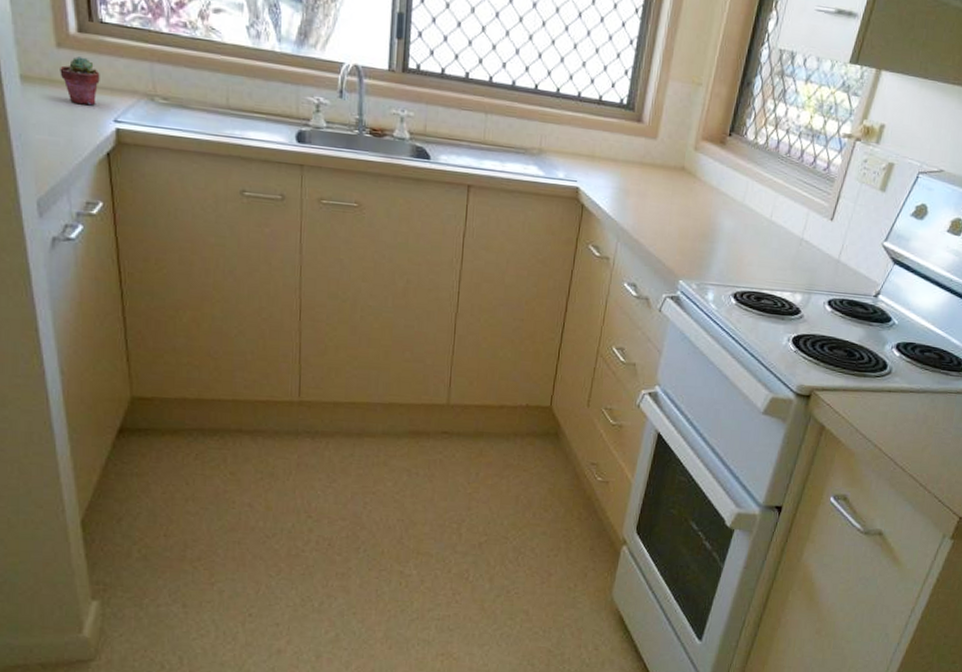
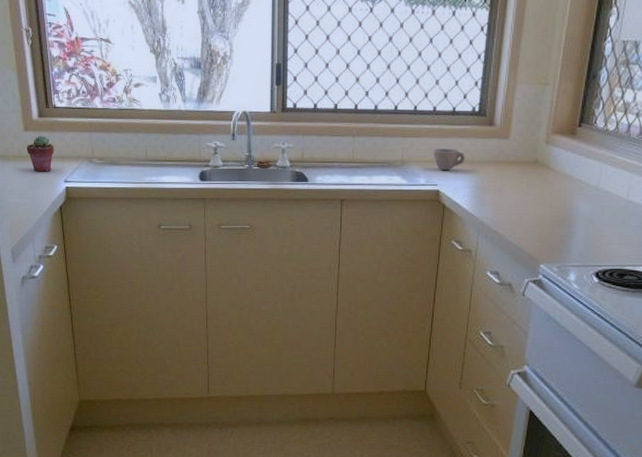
cup: none [574,139,609,167] -> present [433,148,465,171]

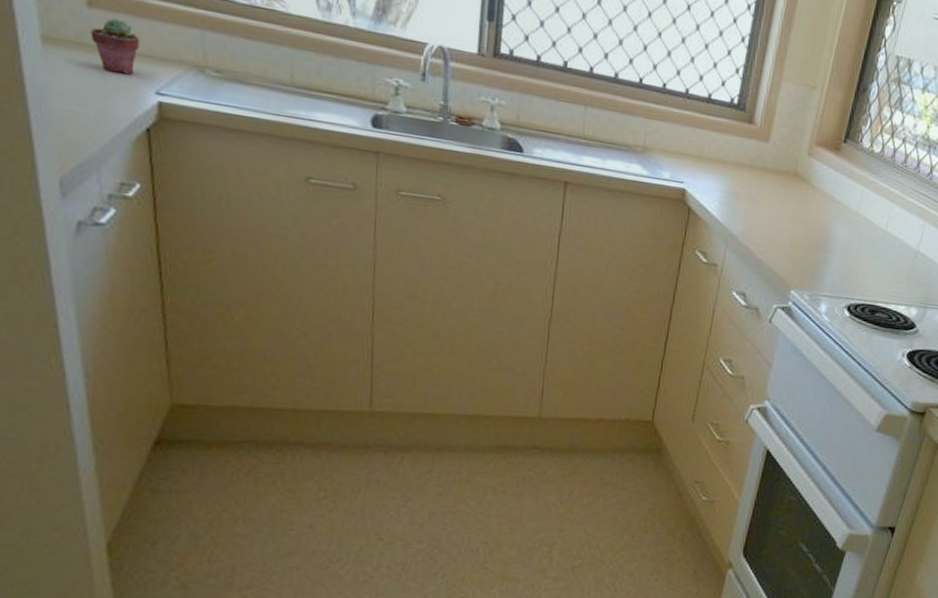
cup: present [433,148,465,171] -> none [681,138,718,168]

